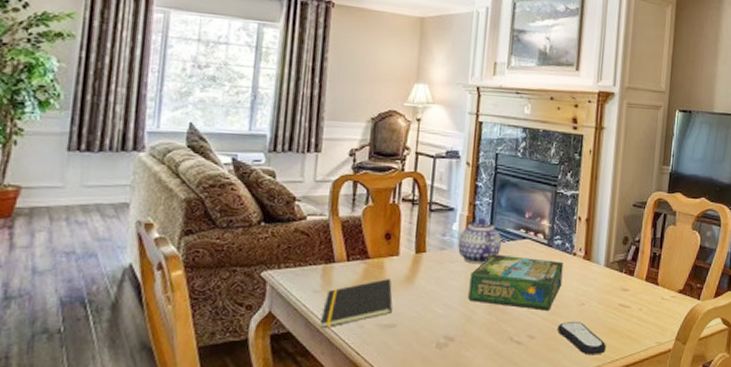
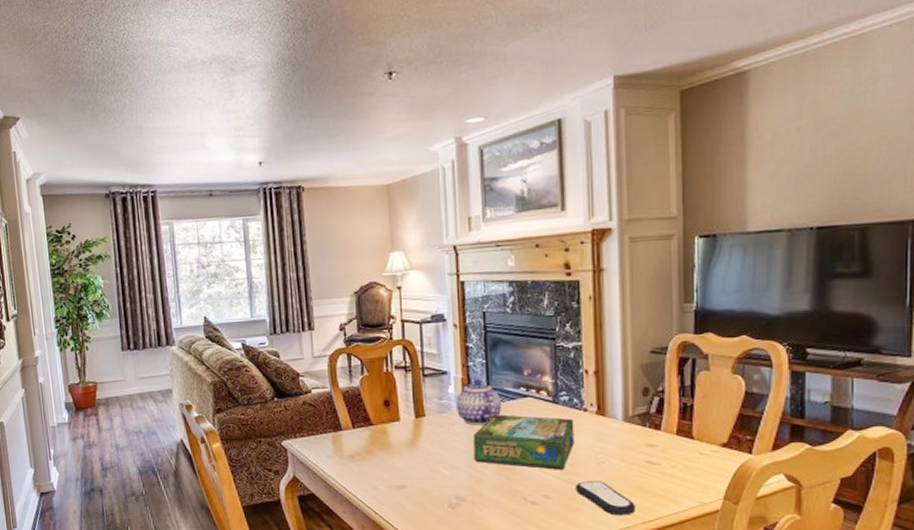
notepad: present [320,279,393,329] -> none [338,443,401,491]

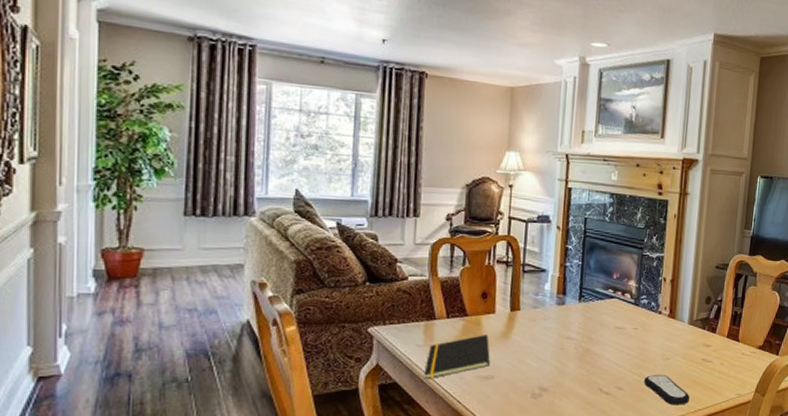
notepad: none [338,443,401,491] -> present [424,335,490,380]
teapot: present [456,379,501,426] -> none [550,278,591,322]
board game: present [473,414,575,470] -> none [561,312,650,365]

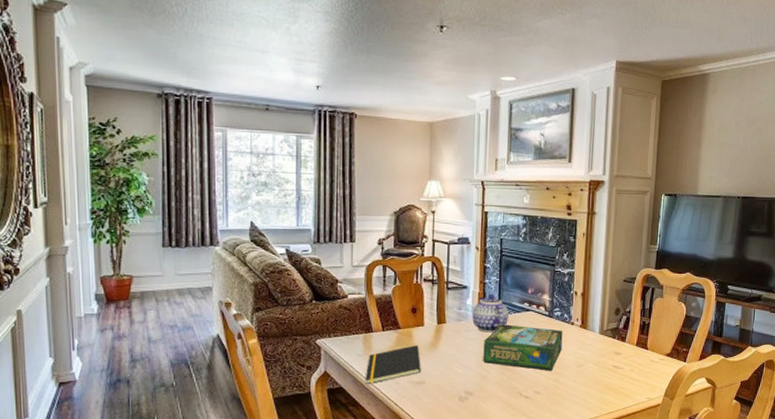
teapot: none [550,278,591,322] -> present [472,294,509,333]
board game: none [561,312,650,365] -> present [483,324,563,371]
remote control: present [643,375,690,406] -> none [559,380,602,408]

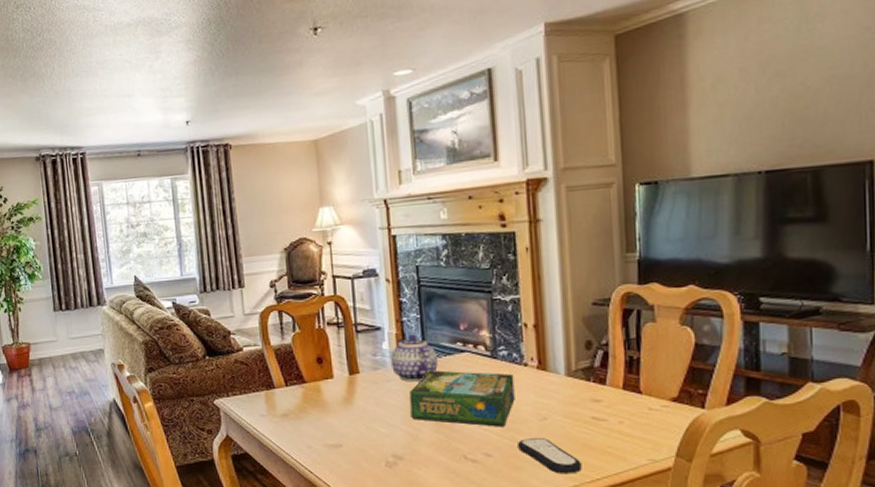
notepad: present [365,345,421,385] -> none [272,401,336,450]
remote control: none [559,380,602,408] -> present [516,438,582,474]

